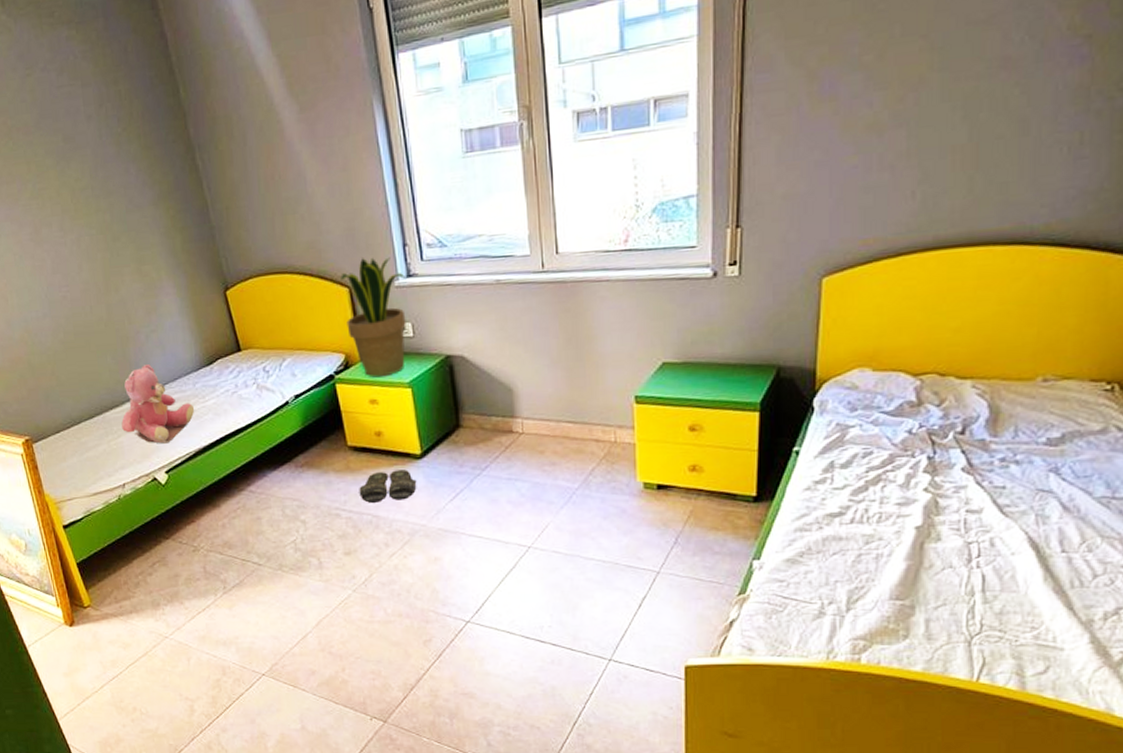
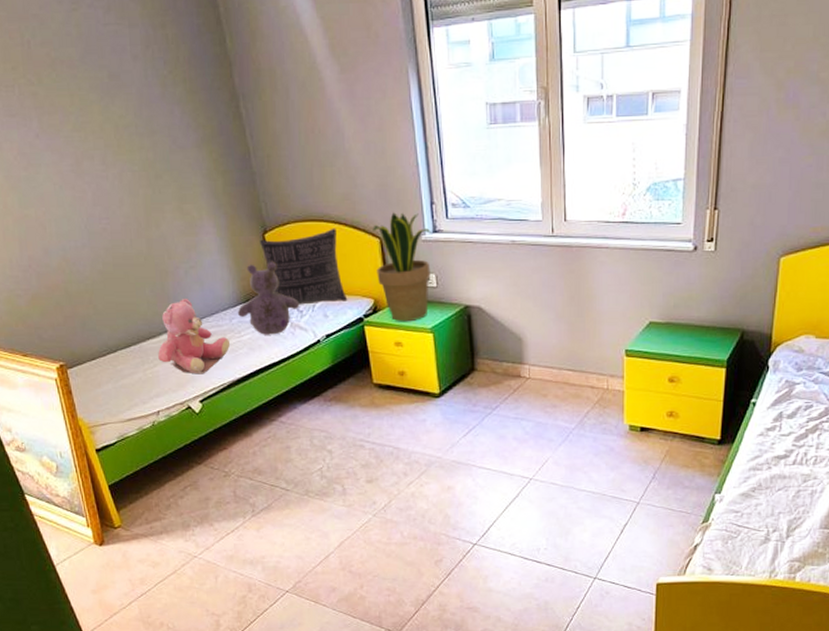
stuffed animal: none [200,320,265,399] -> present [237,262,299,335]
pillow: none [221,279,317,370] -> present [260,228,348,309]
slippers: present [359,470,417,503] -> none [382,407,435,436]

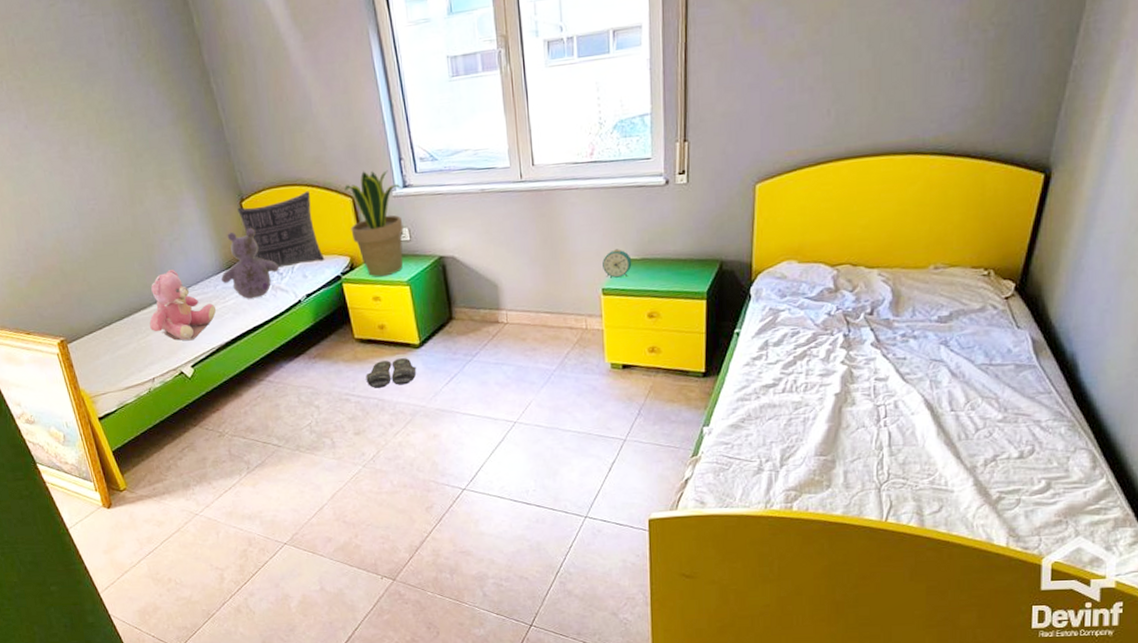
slippers: none [382,407,435,436] -> present [366,358,417,388]
alarm clock: none [628,311,656,340] -> present [602,249,632,278]

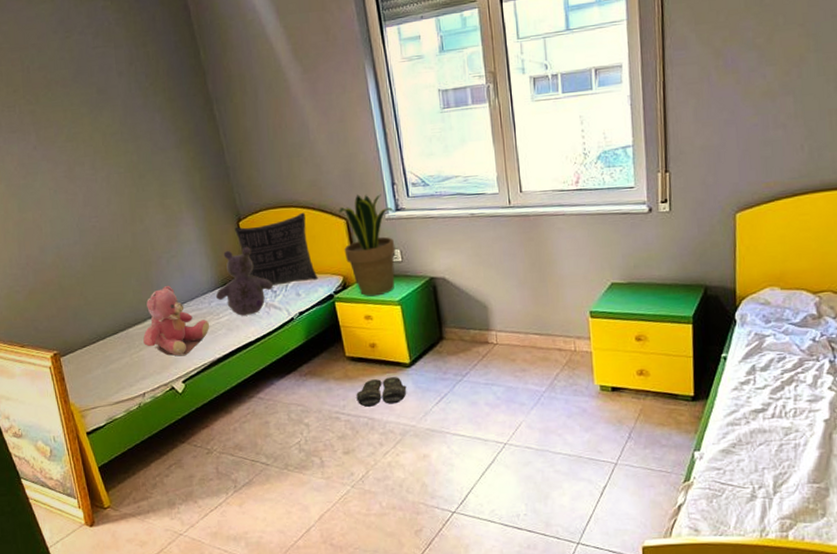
alarm clock: present [602,249,632,278] -> none [590,273,619,301]

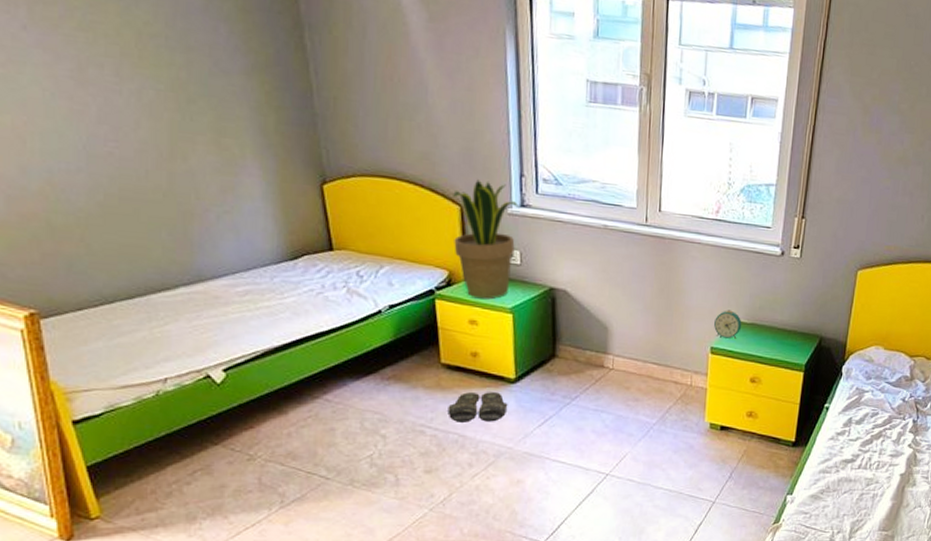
teddy bear: present [143,285,210,357] -> none [171,246,269,339]
stuffed animal: present [215,247,273,316] -> none [281,216,359,300]
pillow: present [235,212,319,290] -> none [317,187,418,273]
alarm clock: none [590,273,619,301] -> present [714,310,742,339]

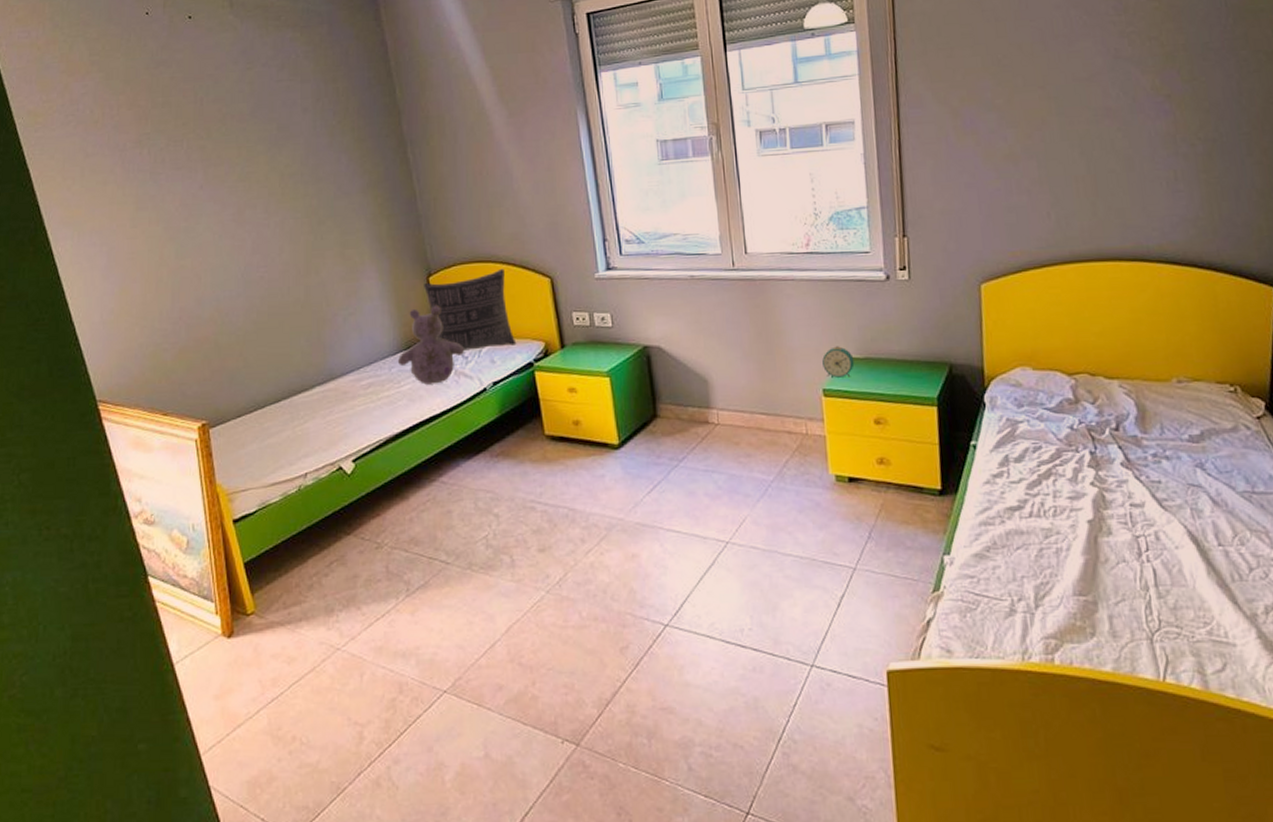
stuffed animal: none [281,216,359,300] -> present [397,306,464,385]
pillow: none [317,187,418,273] -> present [424,268,517,356]
slippers: present [448,392,508,422] -> none [555,460,614,495]
potted plant: present [453,180,519,299] -> none [543,250,605,366]

